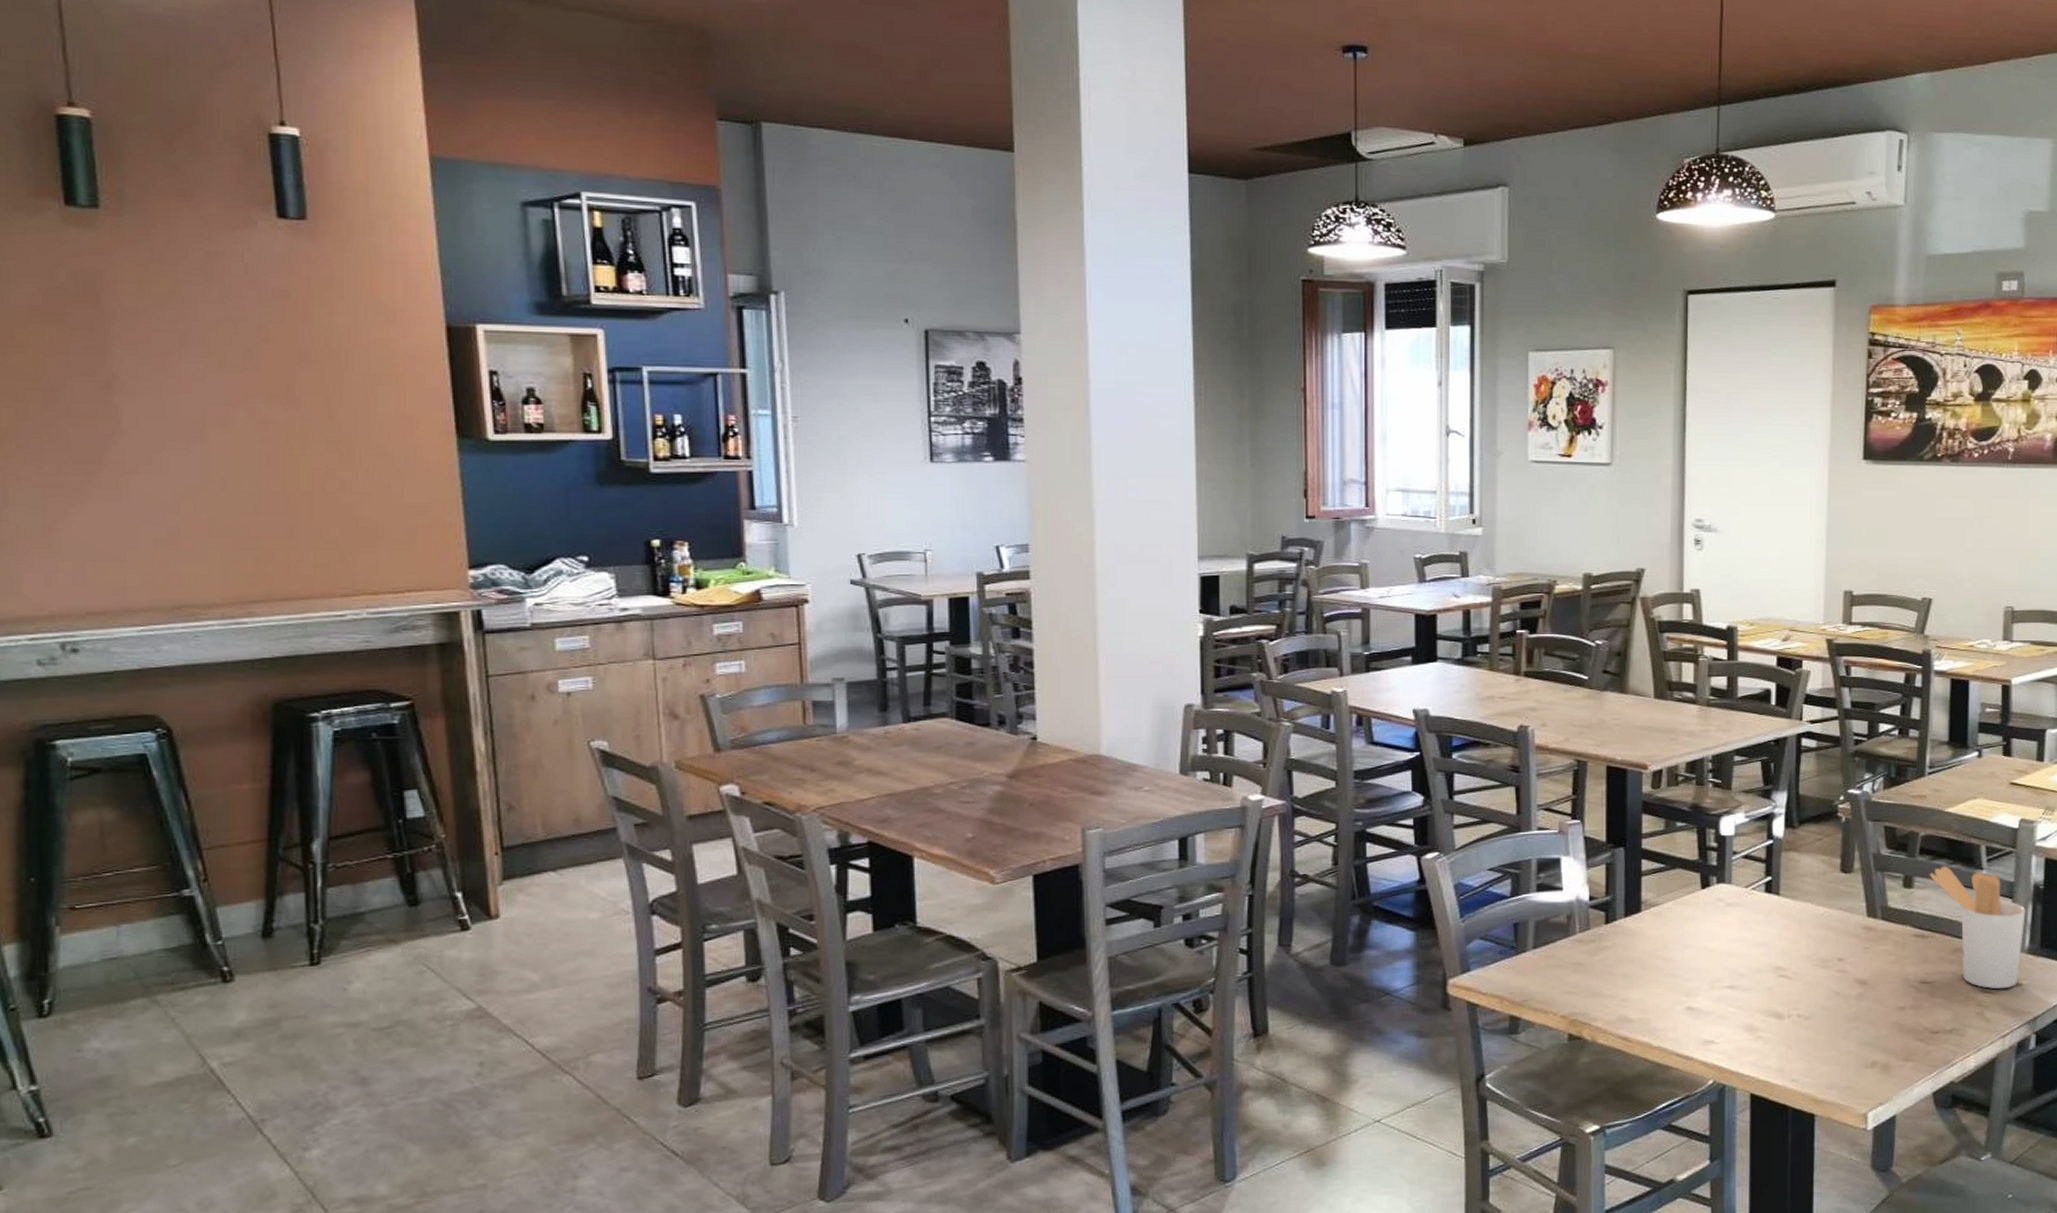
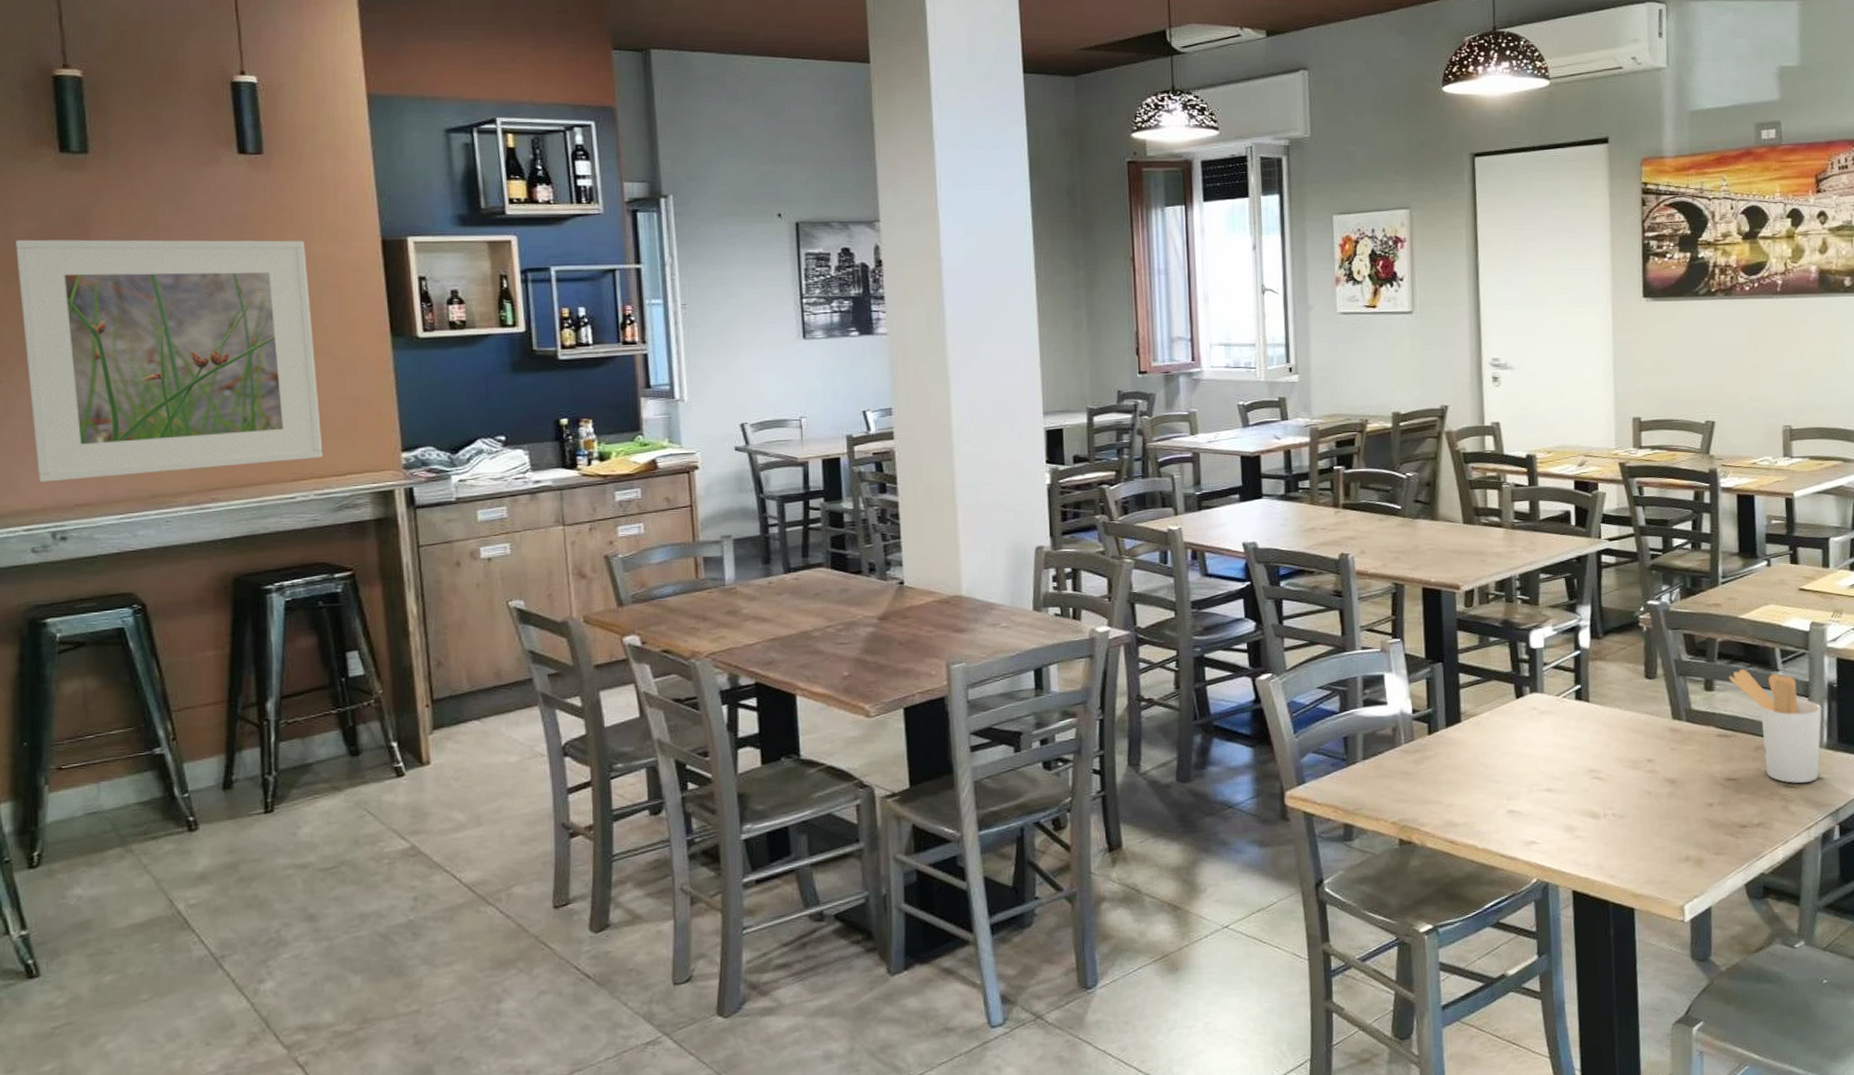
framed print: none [14,305,377,586] -> present [16,239,323,483]

